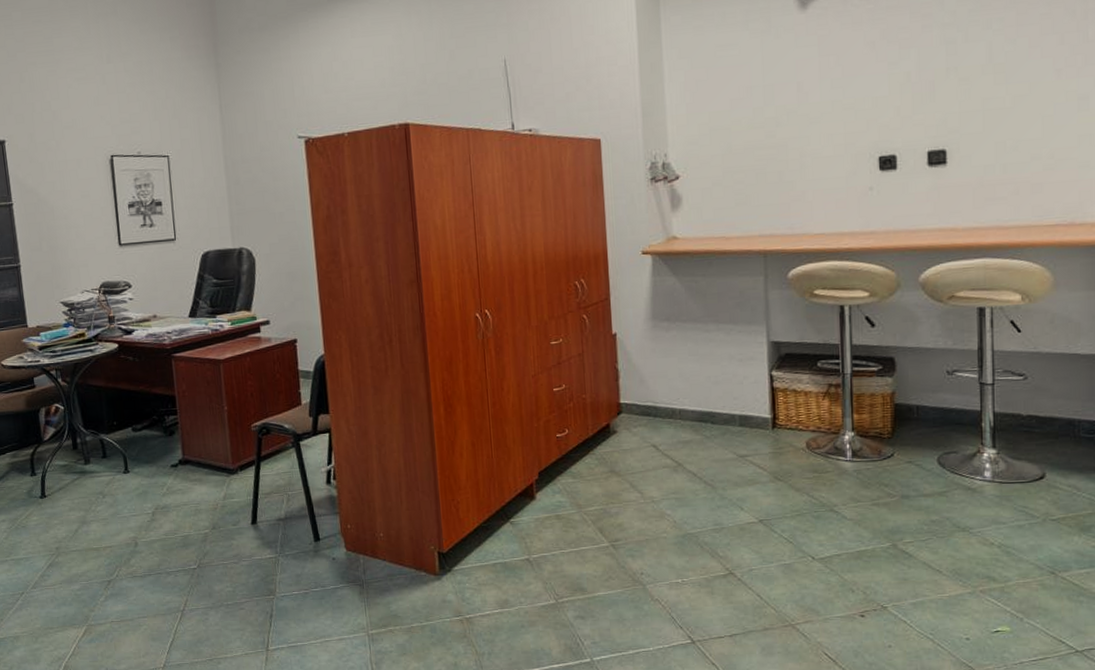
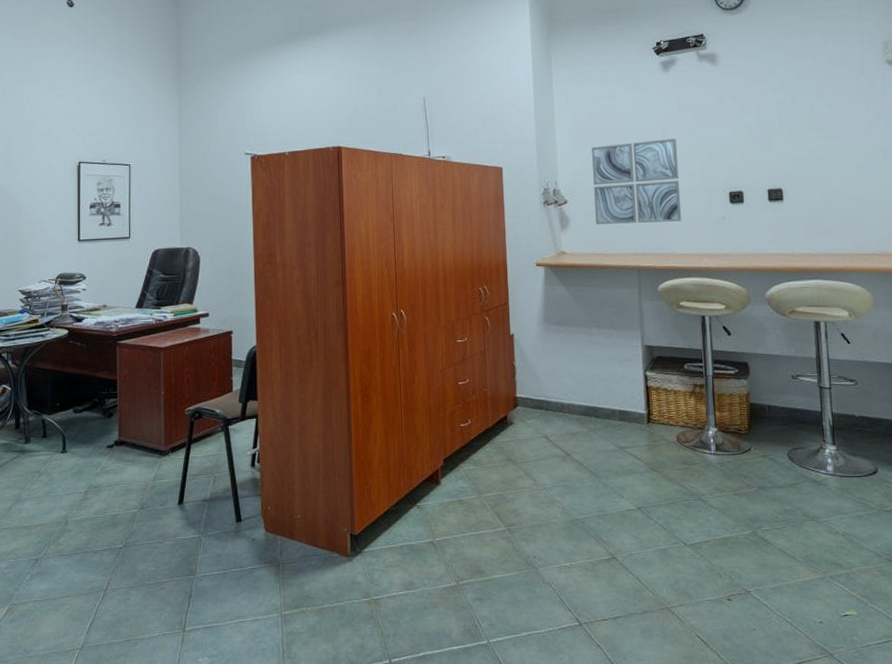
wall art: none [708,94,819,203] -> present [591,139,682,224]

